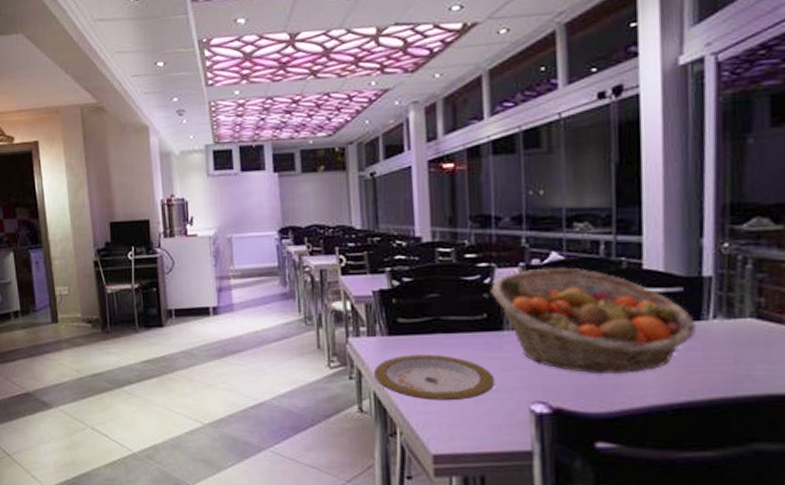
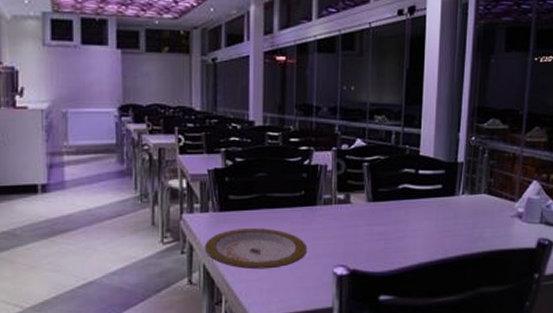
fruit basket: present [491,267,697,375] -> none [309,152,452,241]

